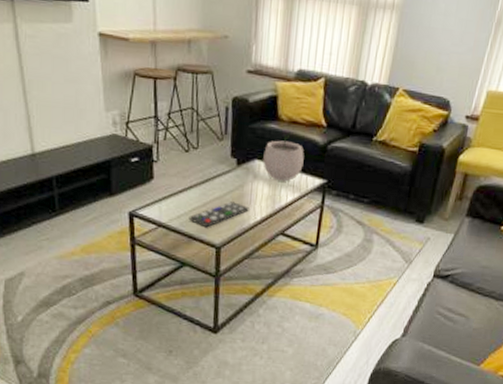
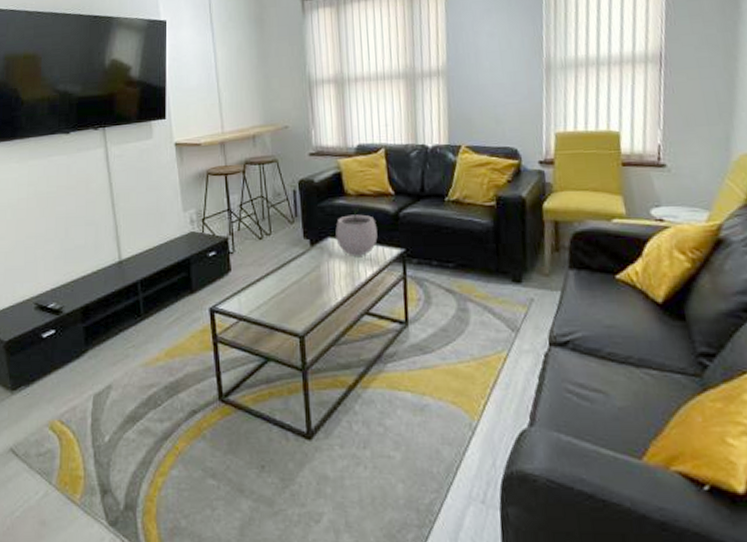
remote control: present [188,201,249,228] -> none [268,284,329,316]

